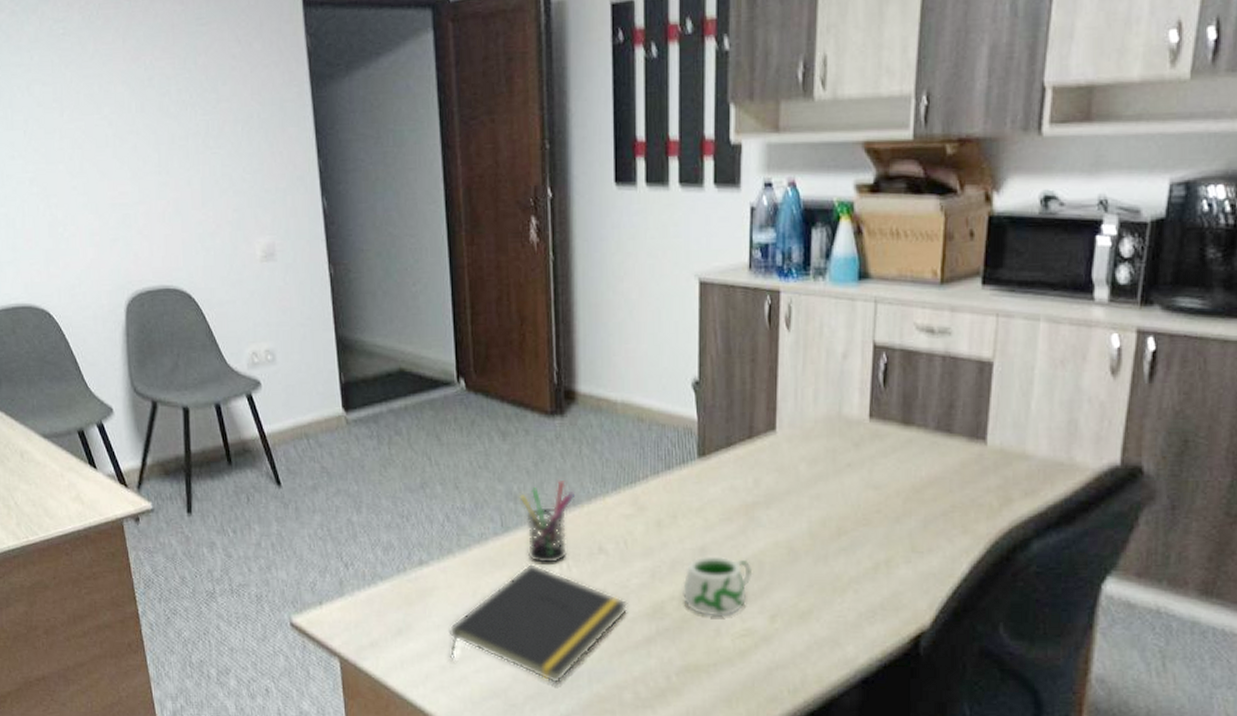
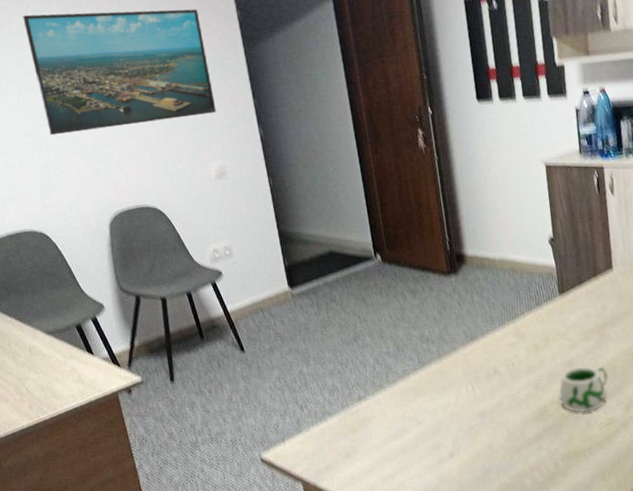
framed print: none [36,24,269,186] -> present [23,9,217,136]
notepad: present [448,563,628,684] -> none [386,388,521,481]
pen holder: present [519,481,576,564] -> none [430,323,473,389]

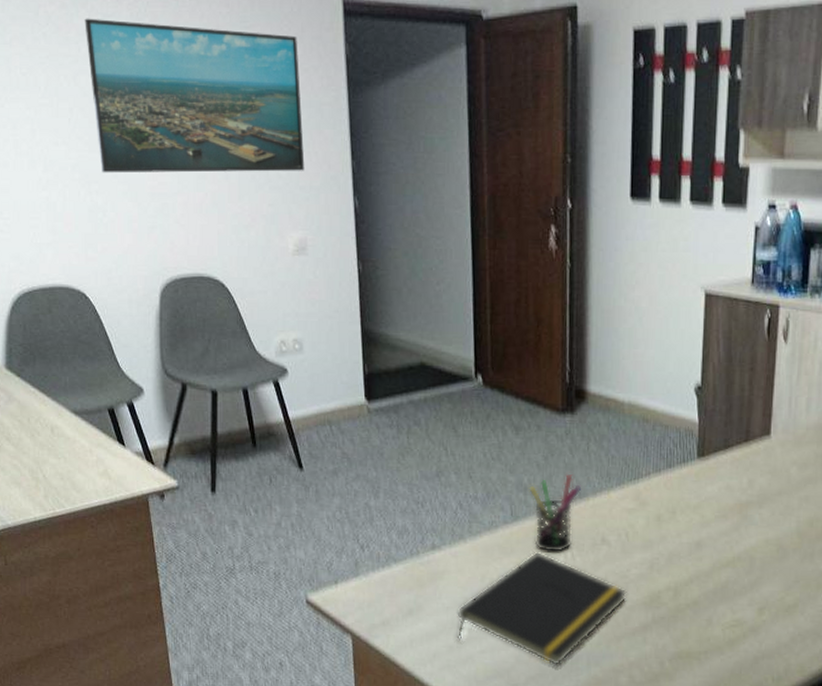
notepad: none [386,388,521,481] -> present [456,551,627,667]
pen holder: none [430,323,473,389] -> present [529,474,582,553]
mug: present [559,367,609,413] -> none [678,550,744,608]

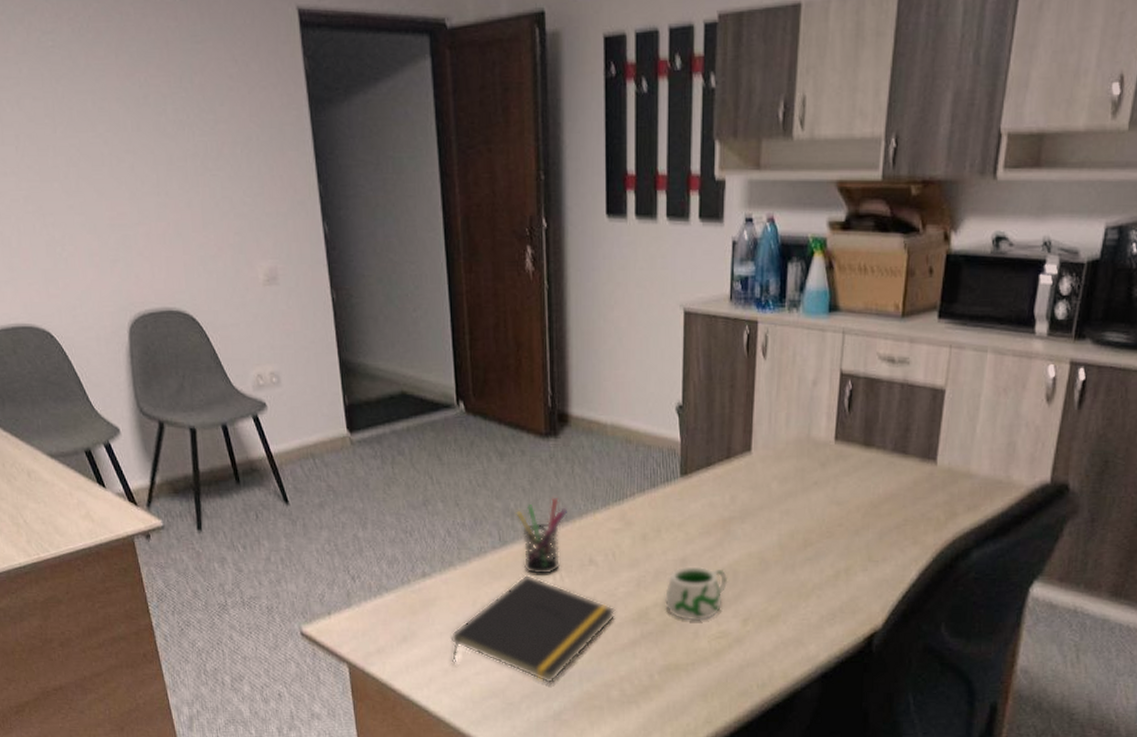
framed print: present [85,18,305,173] -> none [23,35,270,205]
mug: none [678,550,744,608] -> present [665,566,728,621]

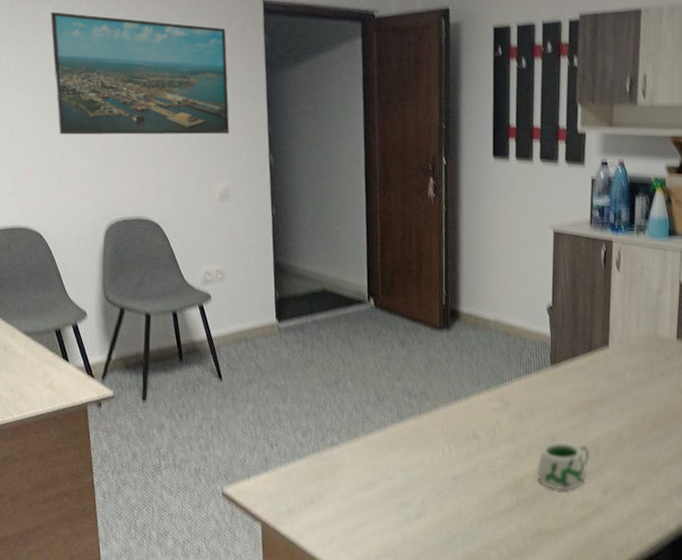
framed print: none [23,35,270,205] -> present [50,12,230,135]
notepad: present [450,574,616,684] -> none [351,446,495,545]
pen holder: present [516,498,568,575] -> none [413,380,457,447]

